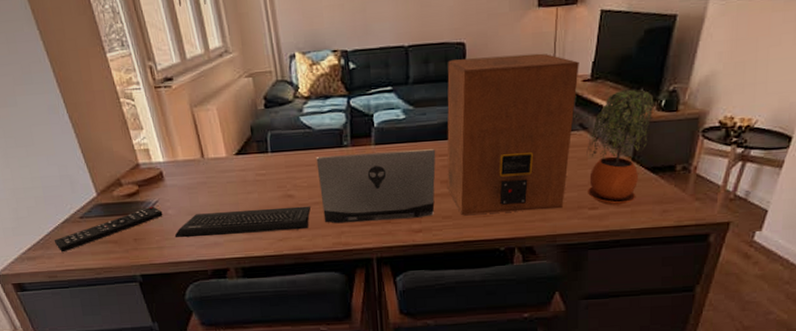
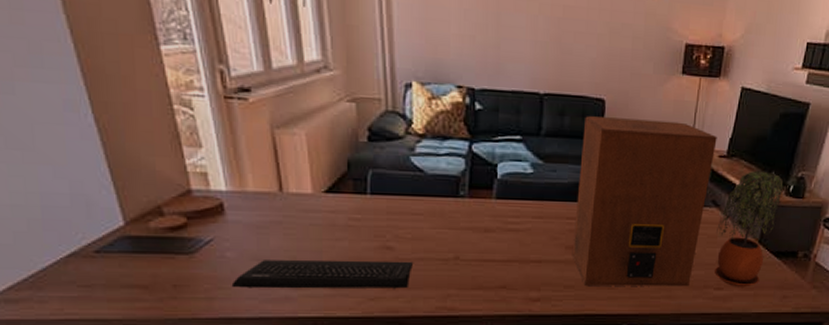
remote control: present [53,206,163,253] -> none [50,245,218,296]
laptop computer: present [316,149,436,224] -> none [425,205,564,285]

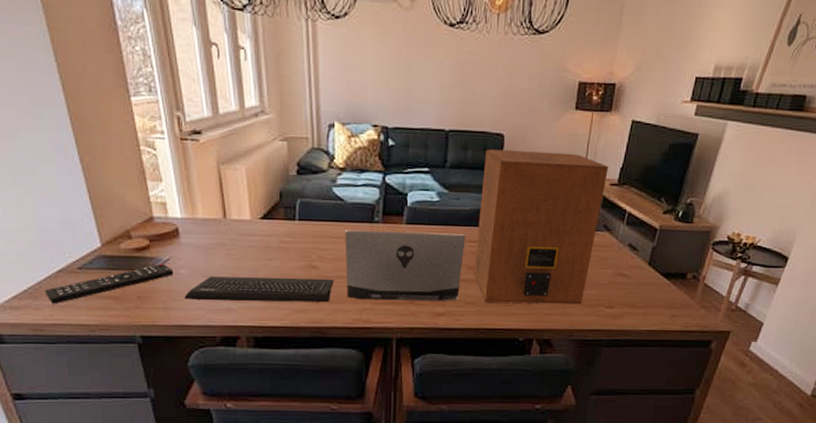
remote control: none [50,245,218,296] -> present [44,263,174,304]
laptop computer: none [425,205,564,285] -> present [345,230,466,301]
potted plant: present [714,170,784,288] -> none [605,197,673,306]

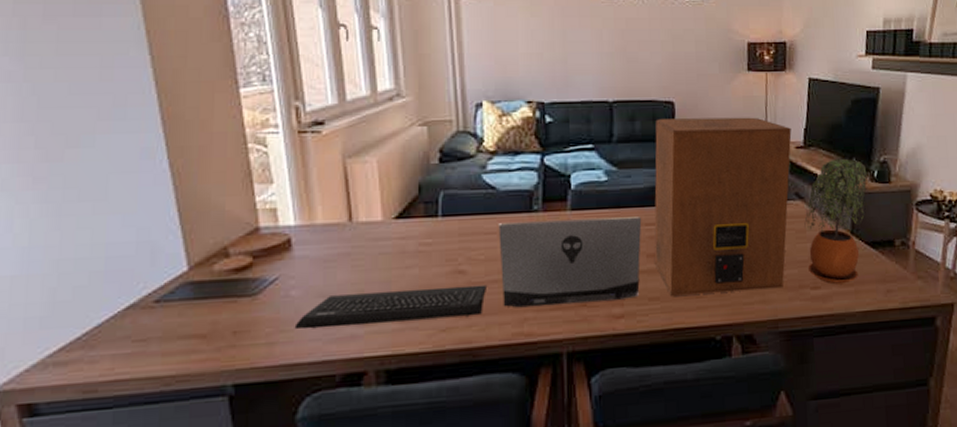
remote control: present [44,263,174,304] -> none [105,285,282,354]
potted plant: none [605,197,673,306] -> present [804,158,867,285]

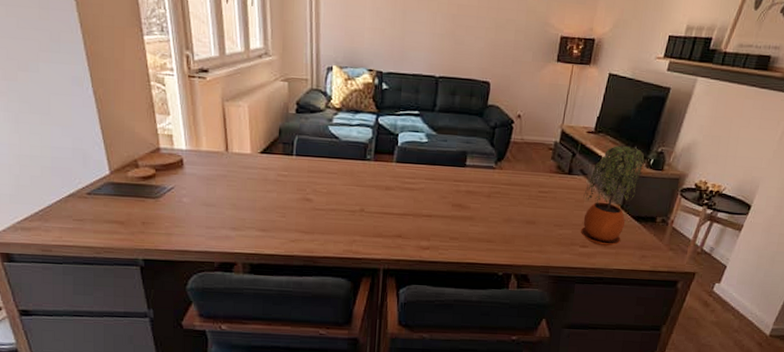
keyboard: present [294,284,486,330] -> none [185,205,327,234]
laptop computer: present [498,216,642,308] -> none [338,166,452,236]
speaker: present [654,117,792,296] -> none [457,96,586,243]

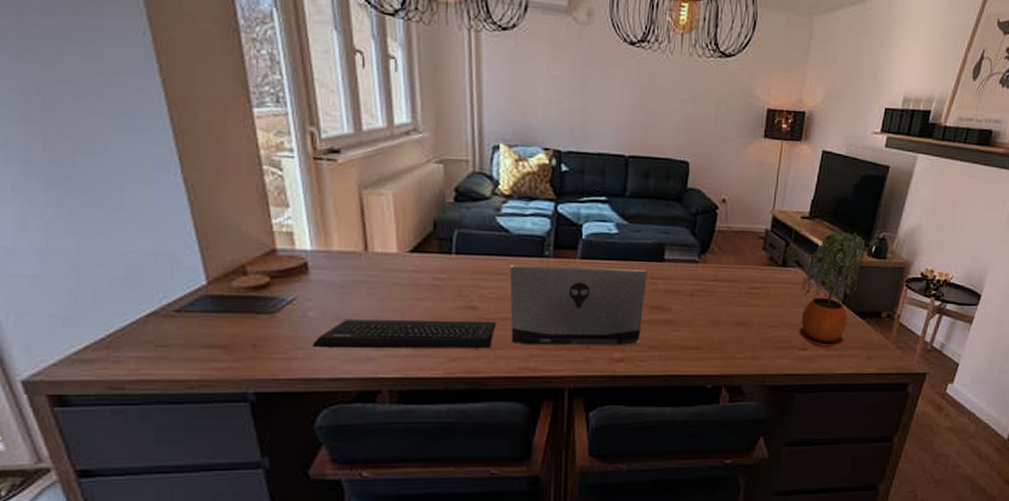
keyboard: none [185,205,327,234] -> present [312,319,496,349]
laptop computer: none [338,166,452,236] -> present [510,265,648,345]

